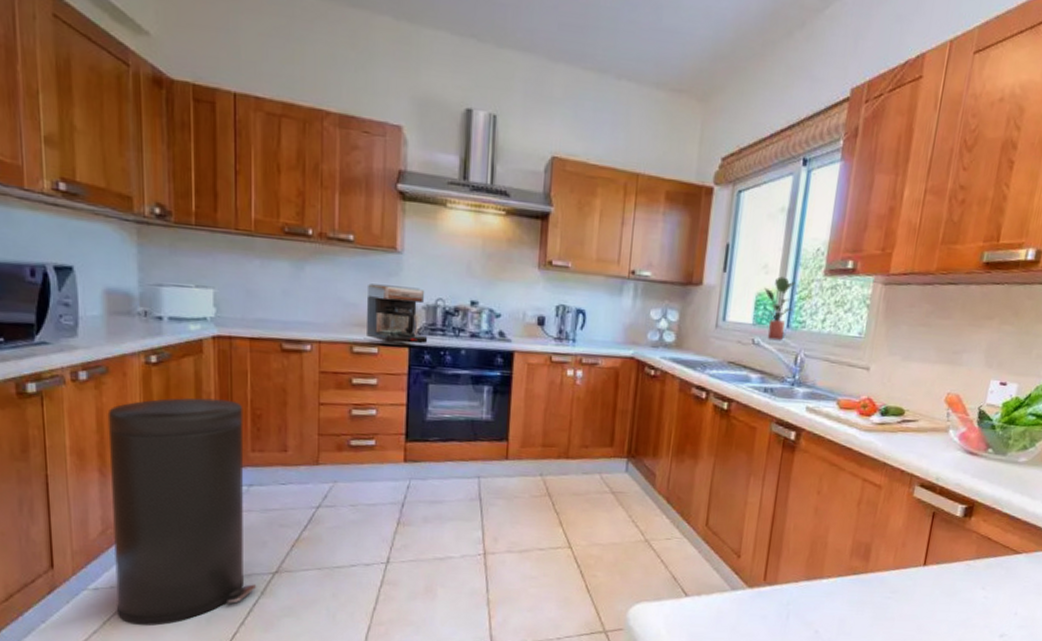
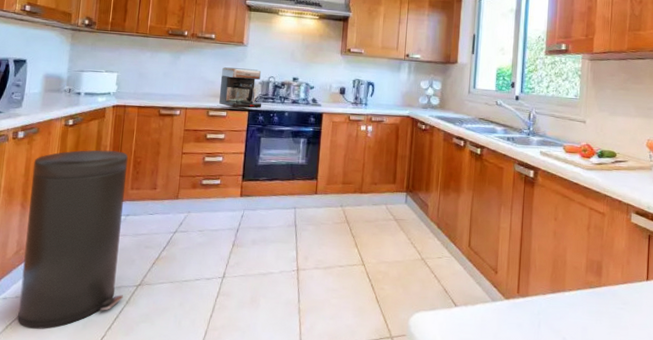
potted plant: present [764,276,797,341] -> none [502,56,526,103]

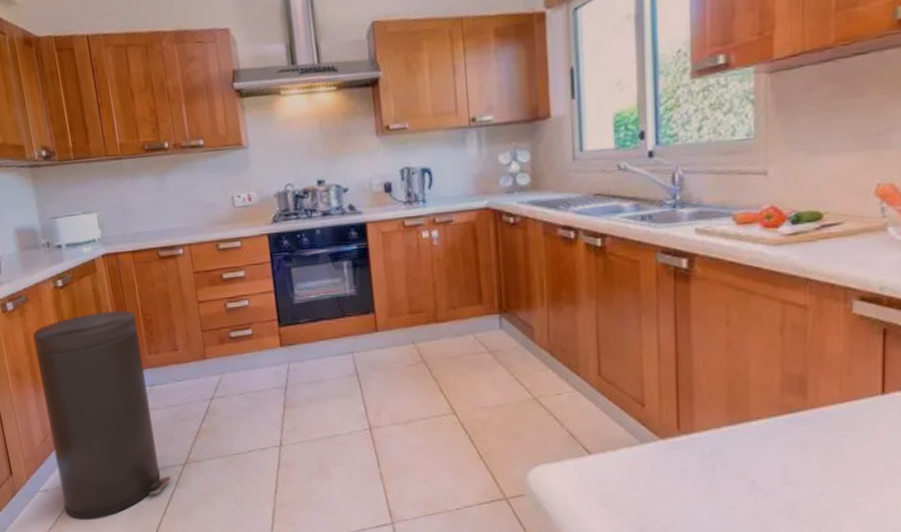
coffee maker: present [218,67,262,109] -> none [222,178,284,235]

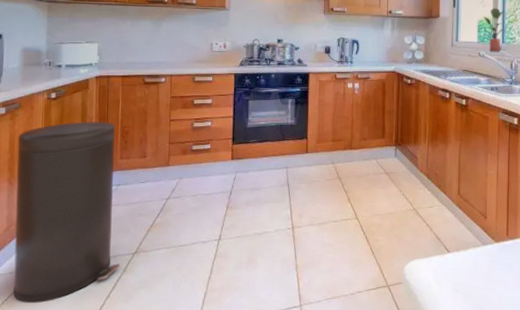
potted plant: none [622,89,661,163] -> present [483,8,506,53]

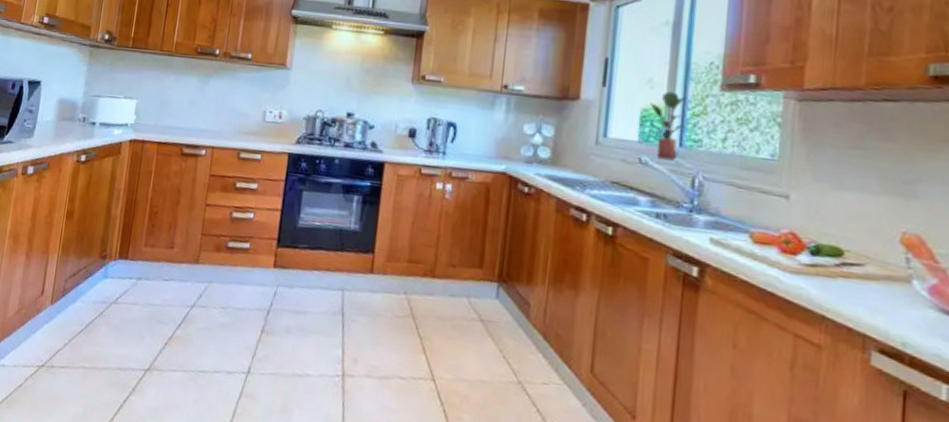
pedal bin: present [13,121,121,303] -> none [14,193,144,410]

